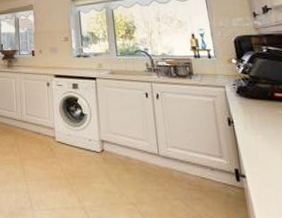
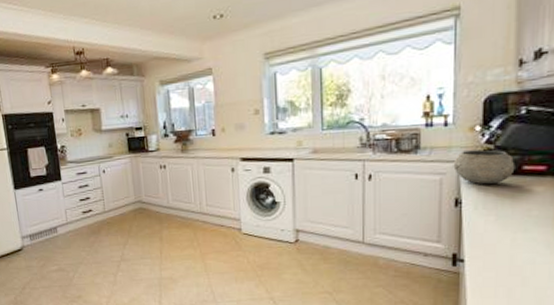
bowl: none [220,78,269,108] -> present [453,149,515,185]

